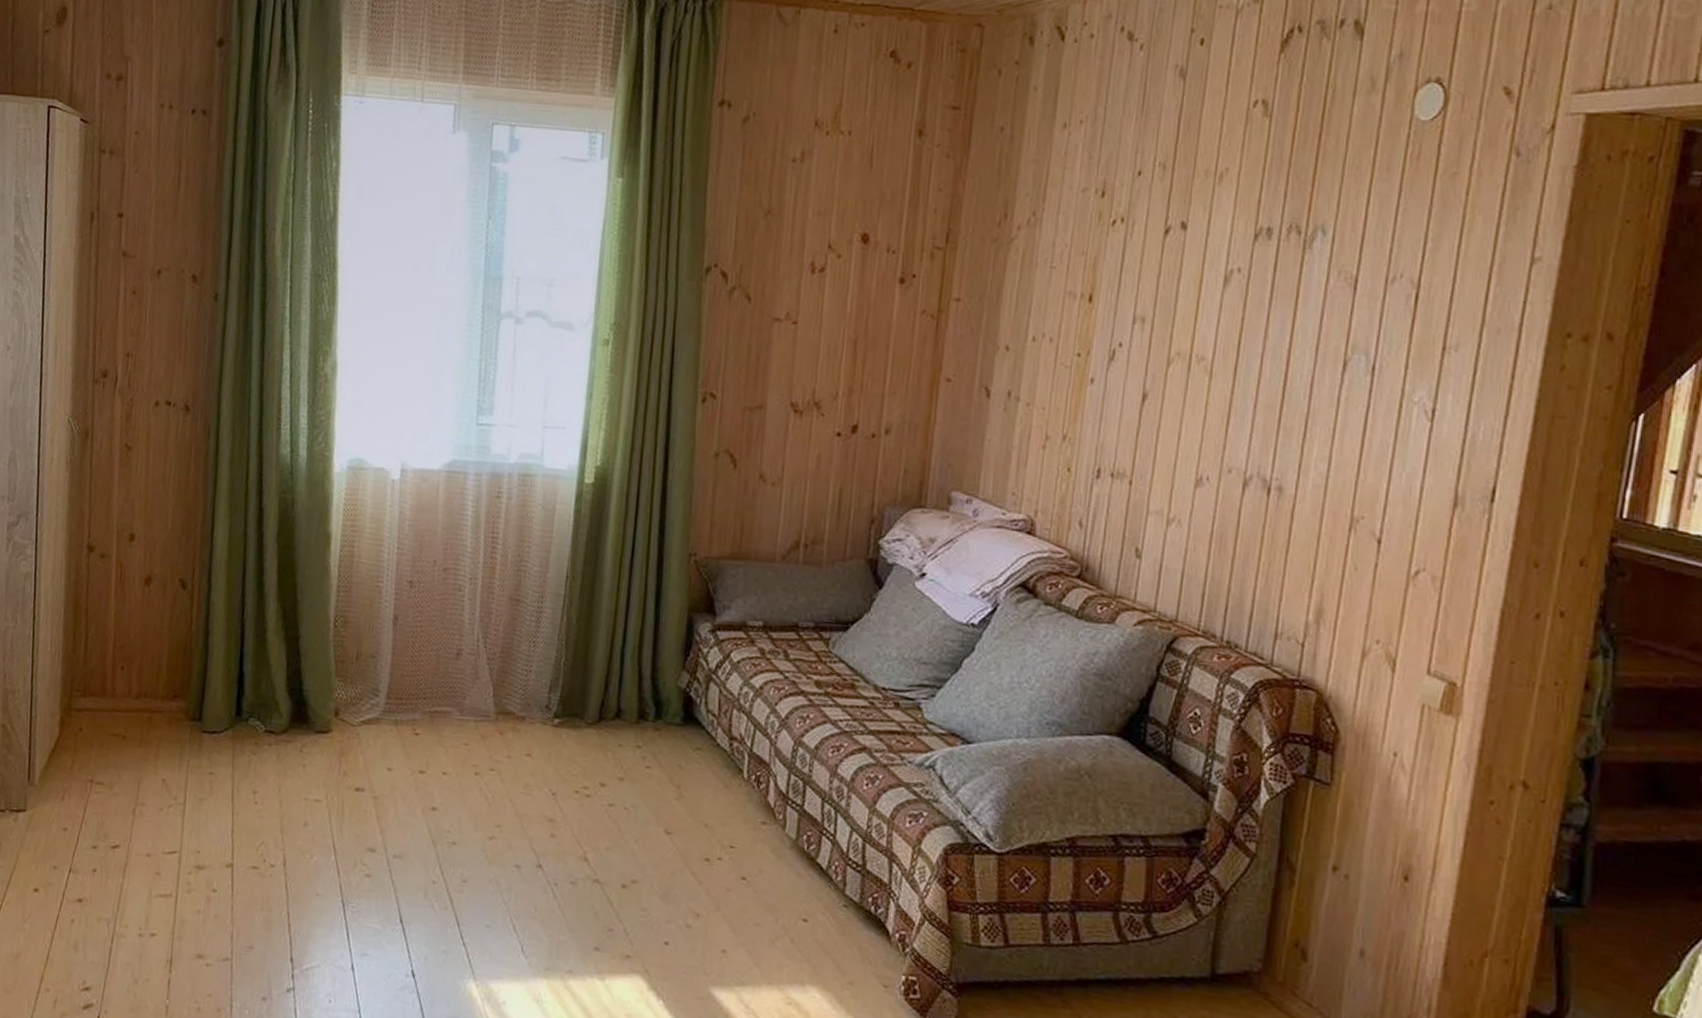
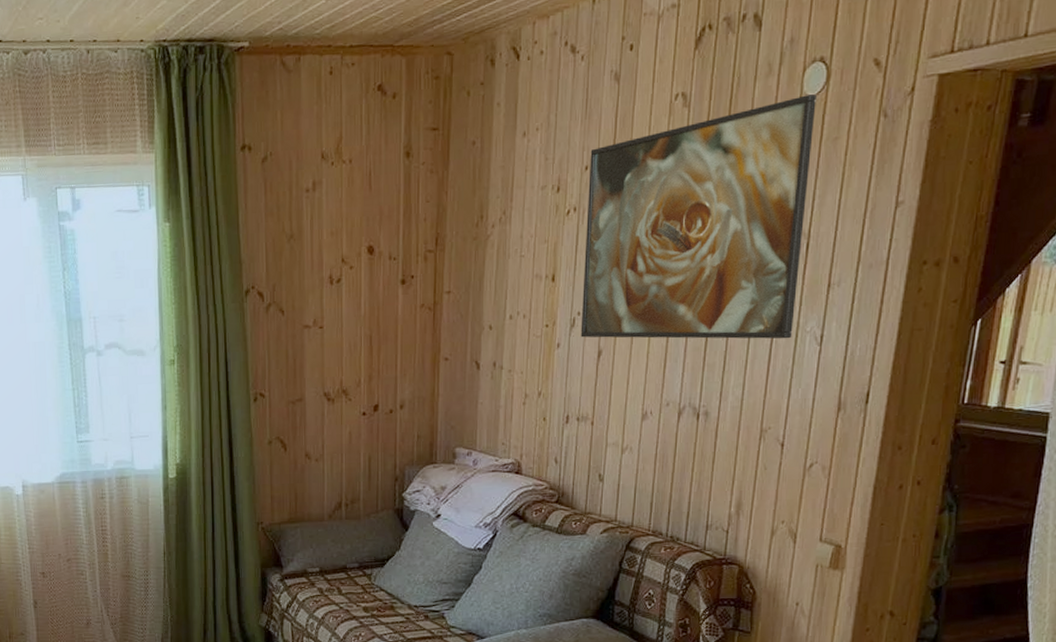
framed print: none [1121,119,1431,408] -> present [580,94,816,339]

